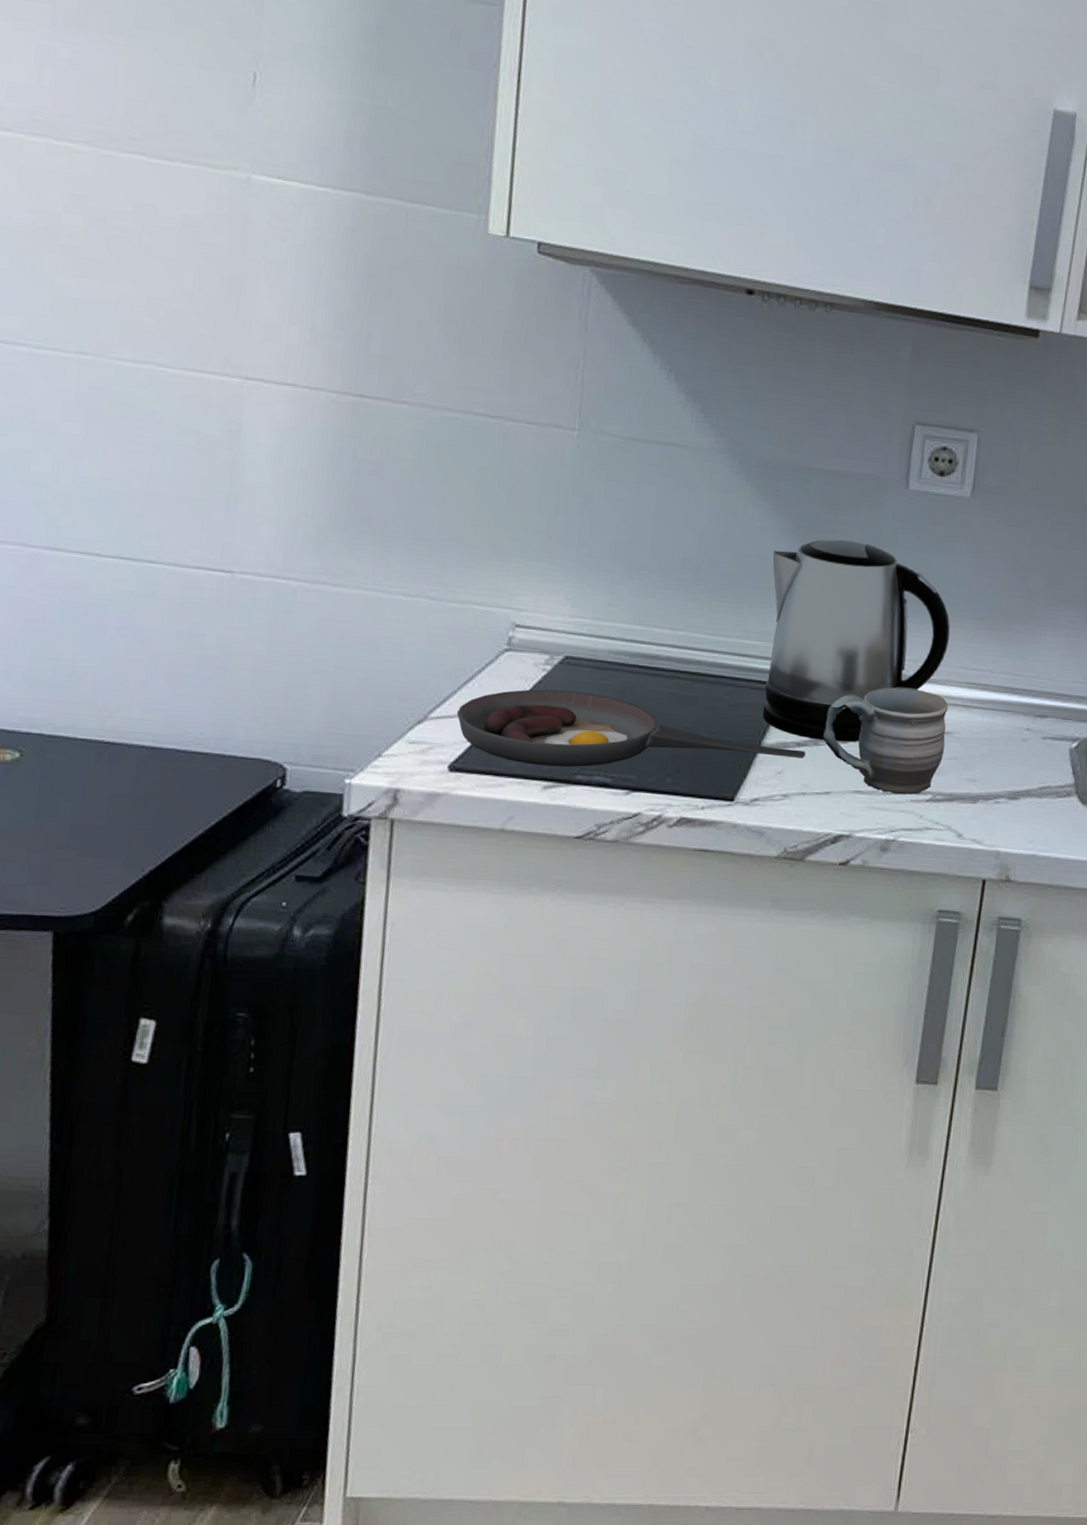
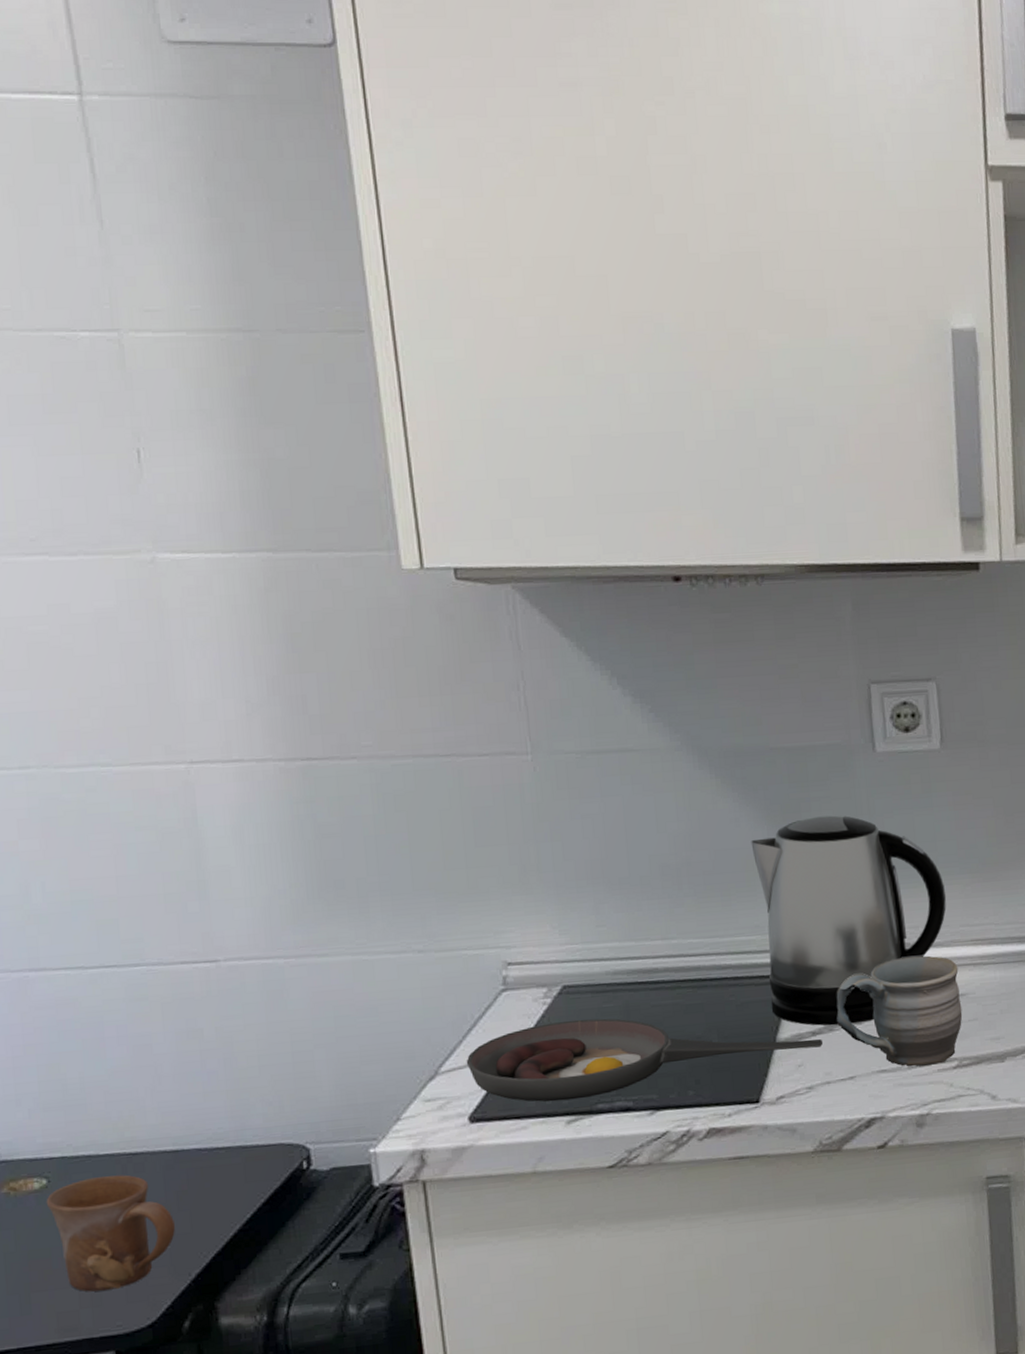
mug: none [14,759,139,872] -> present [46,1175,175,1292]

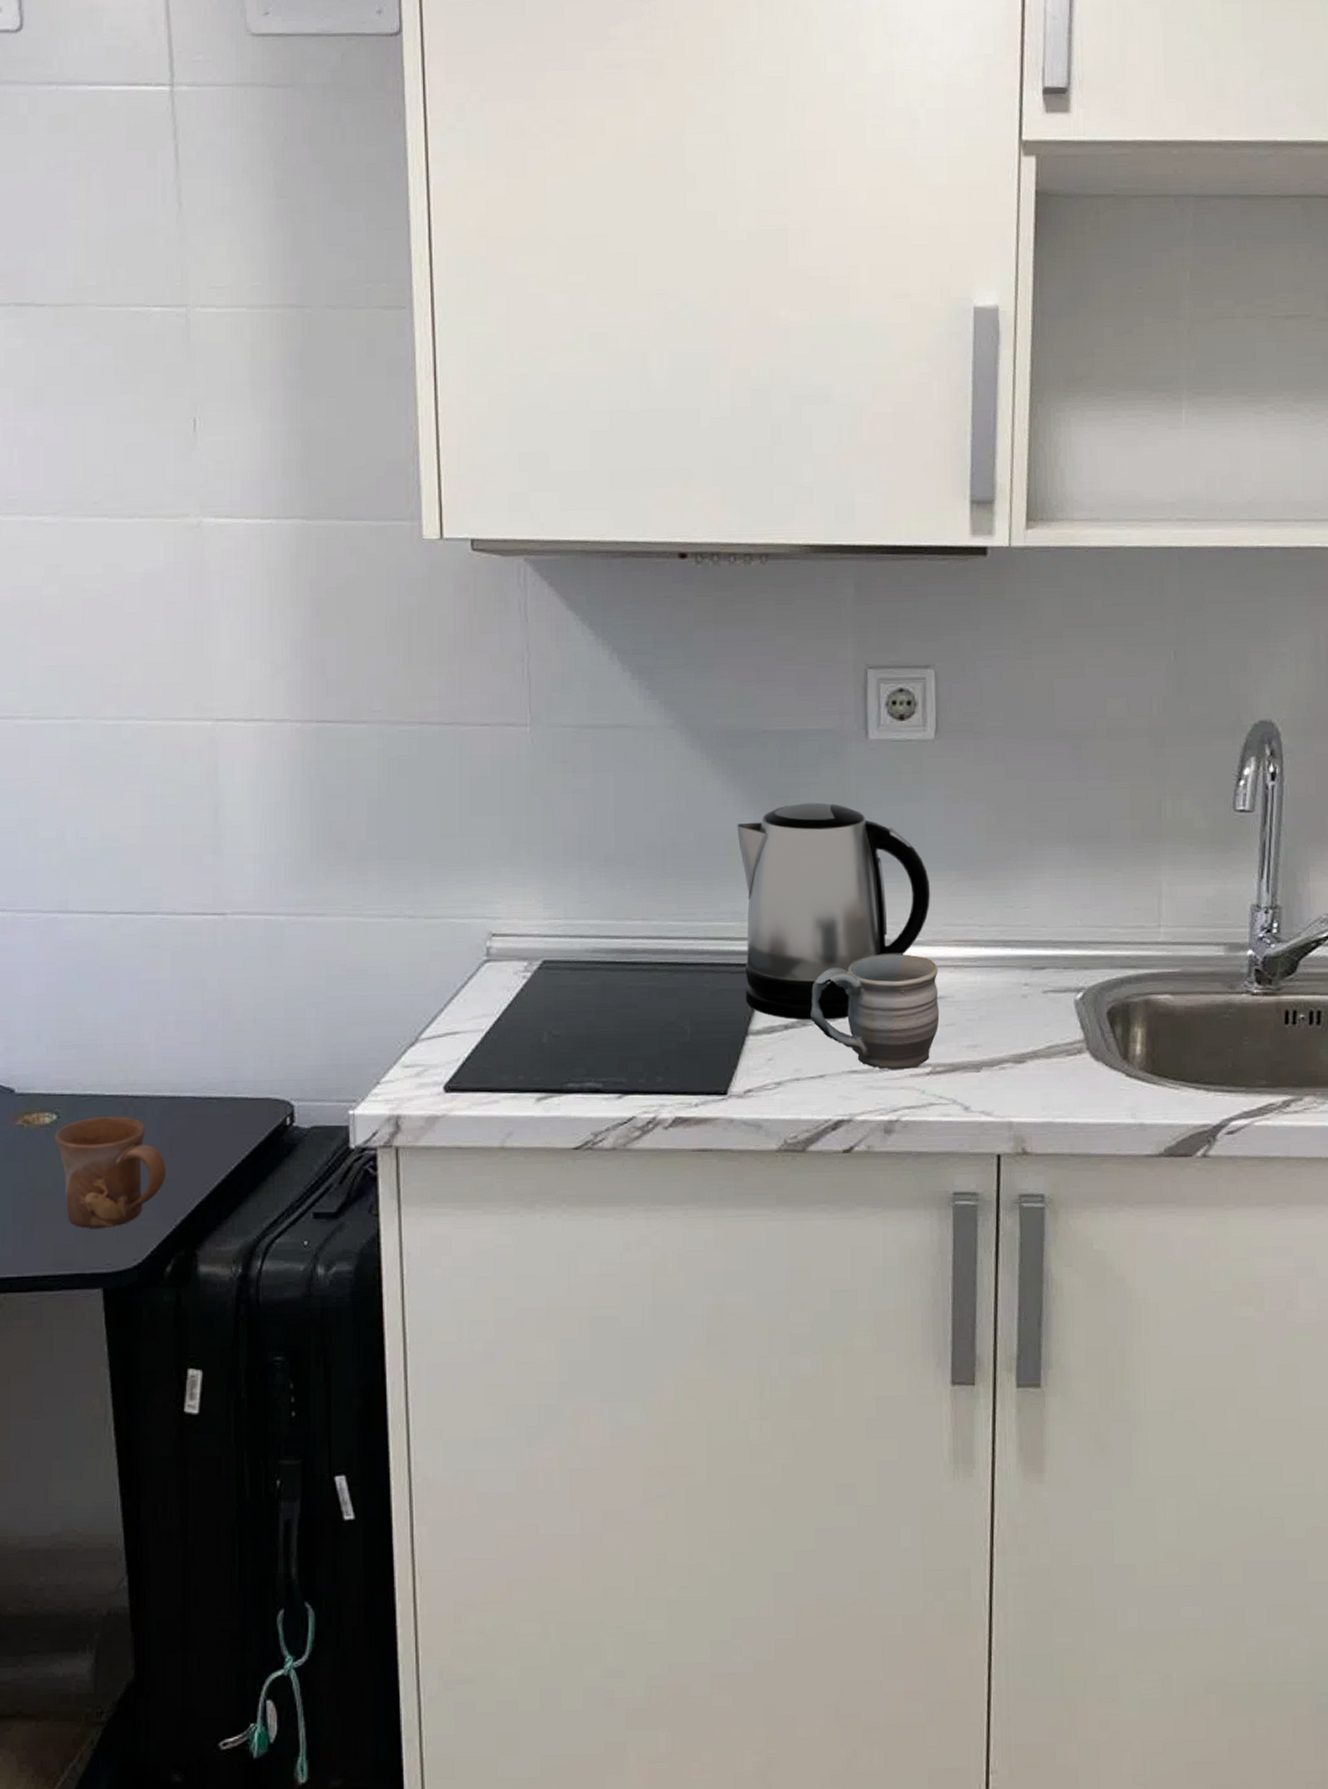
frying pan: present [466,1018,824,1102] -> none [445,995,795,1077]

